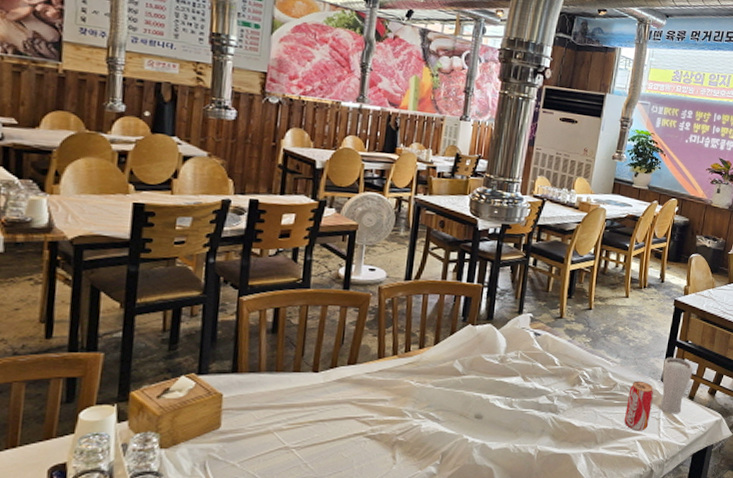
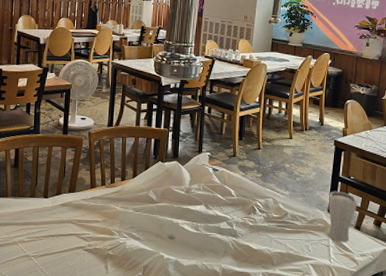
beverage can: present [624,381,654,431] -> none [296,211,322,256]

